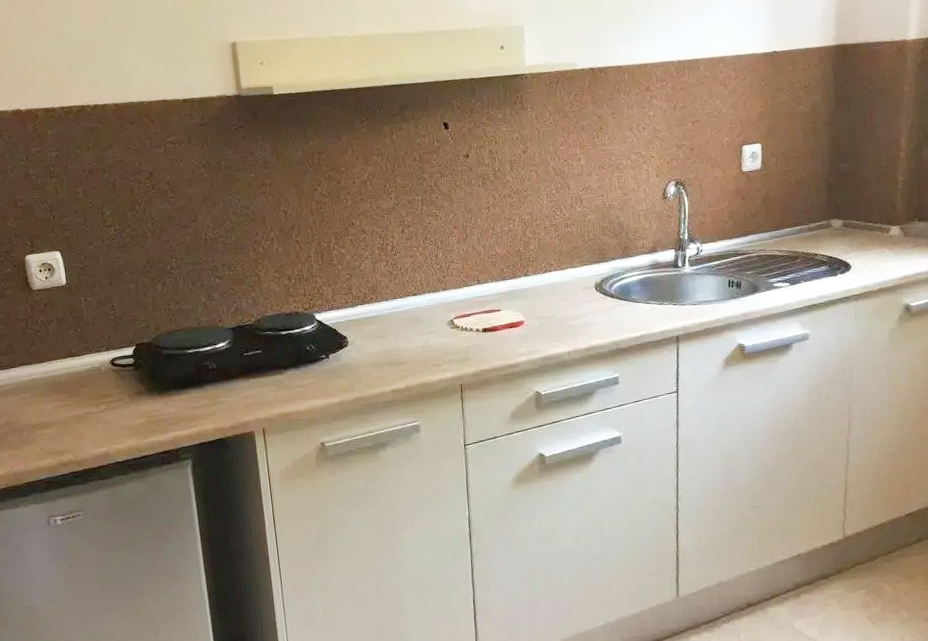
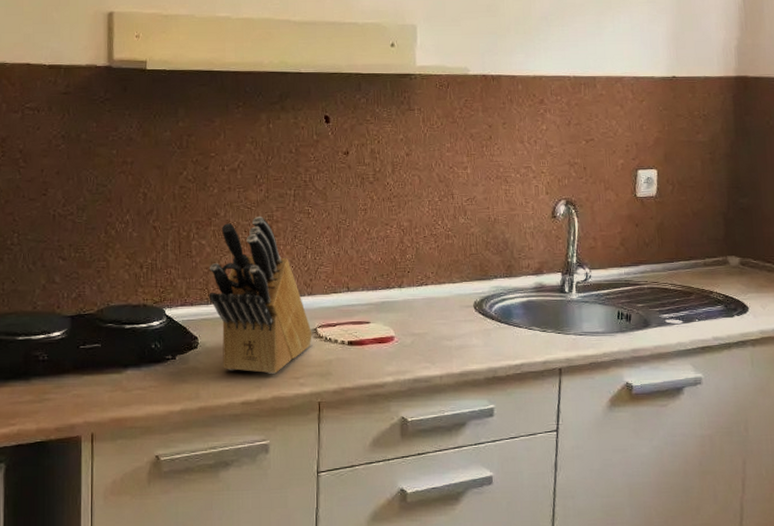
knife block: none [351,222,450,364] -> present [209,216,312,375]

